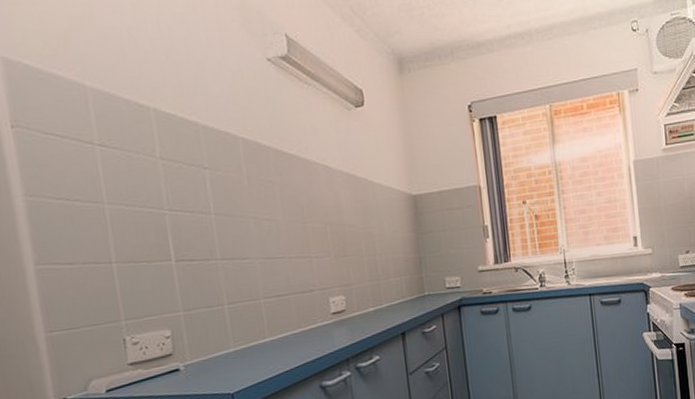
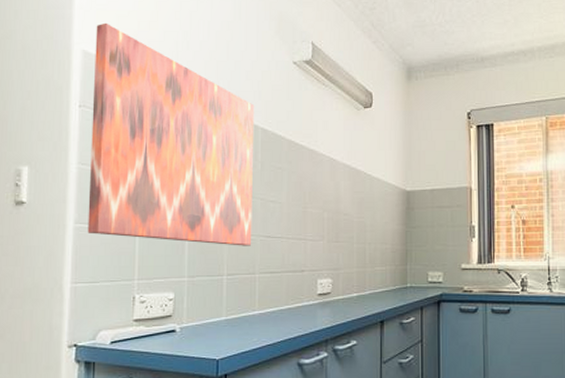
wall art: none [12,21,251,276] -> present [87,22,255,246]

